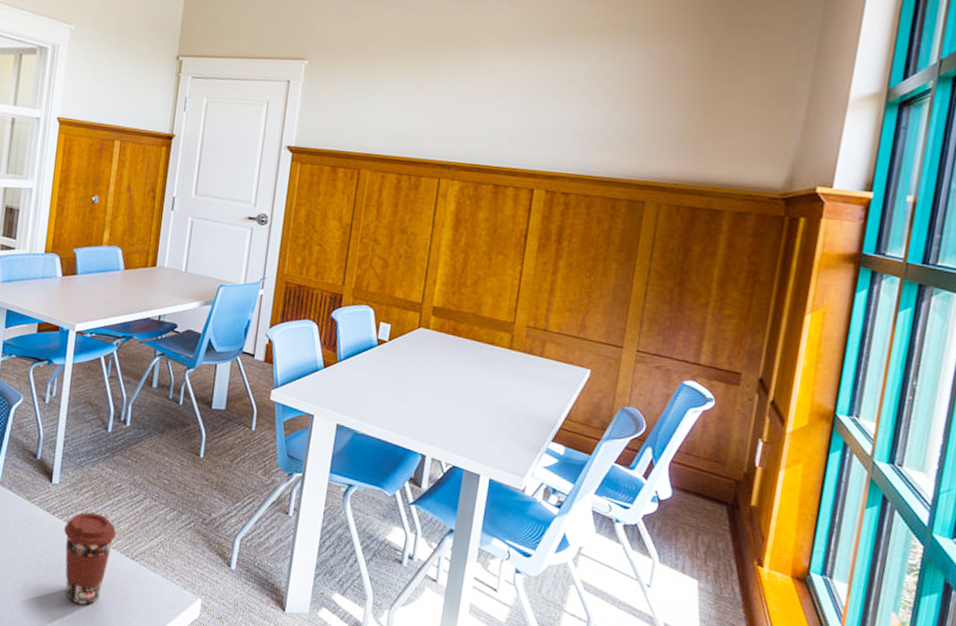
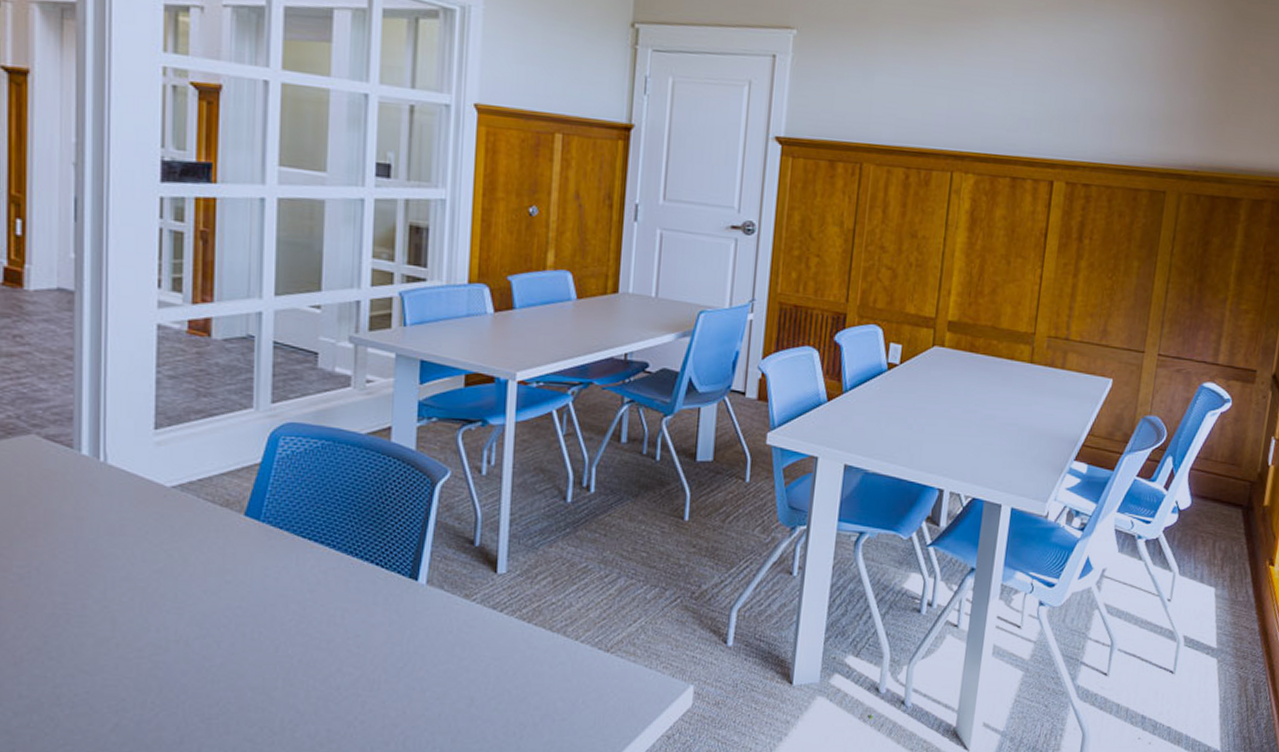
coffee cup: present [64,512,117,605] -> none [517,602,585,714]

